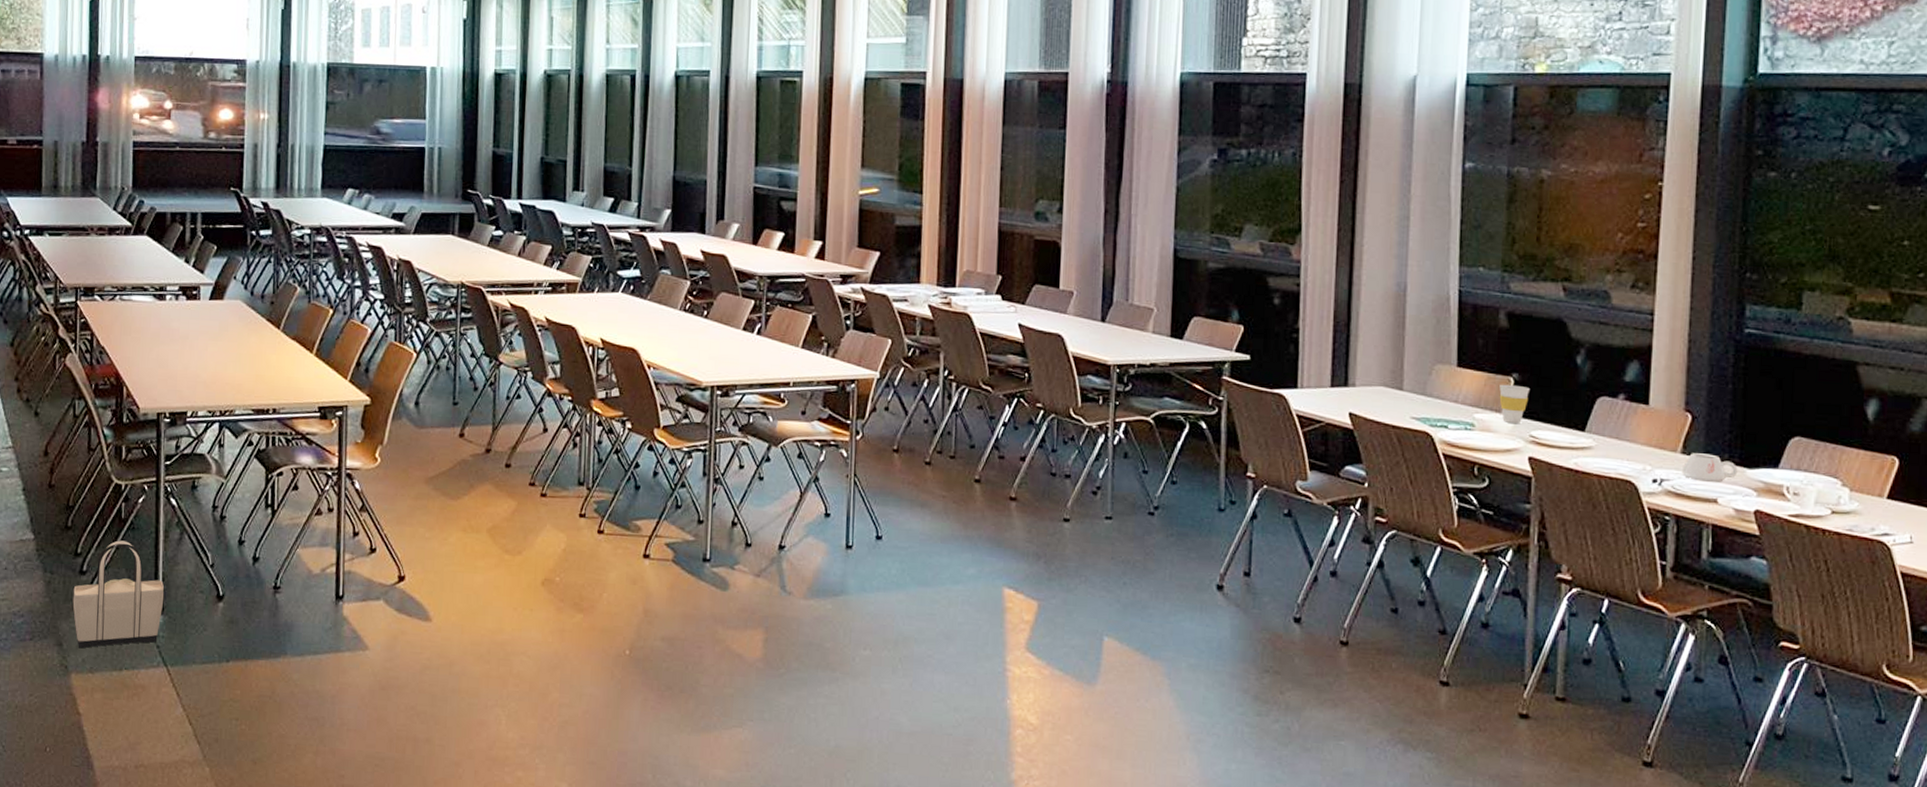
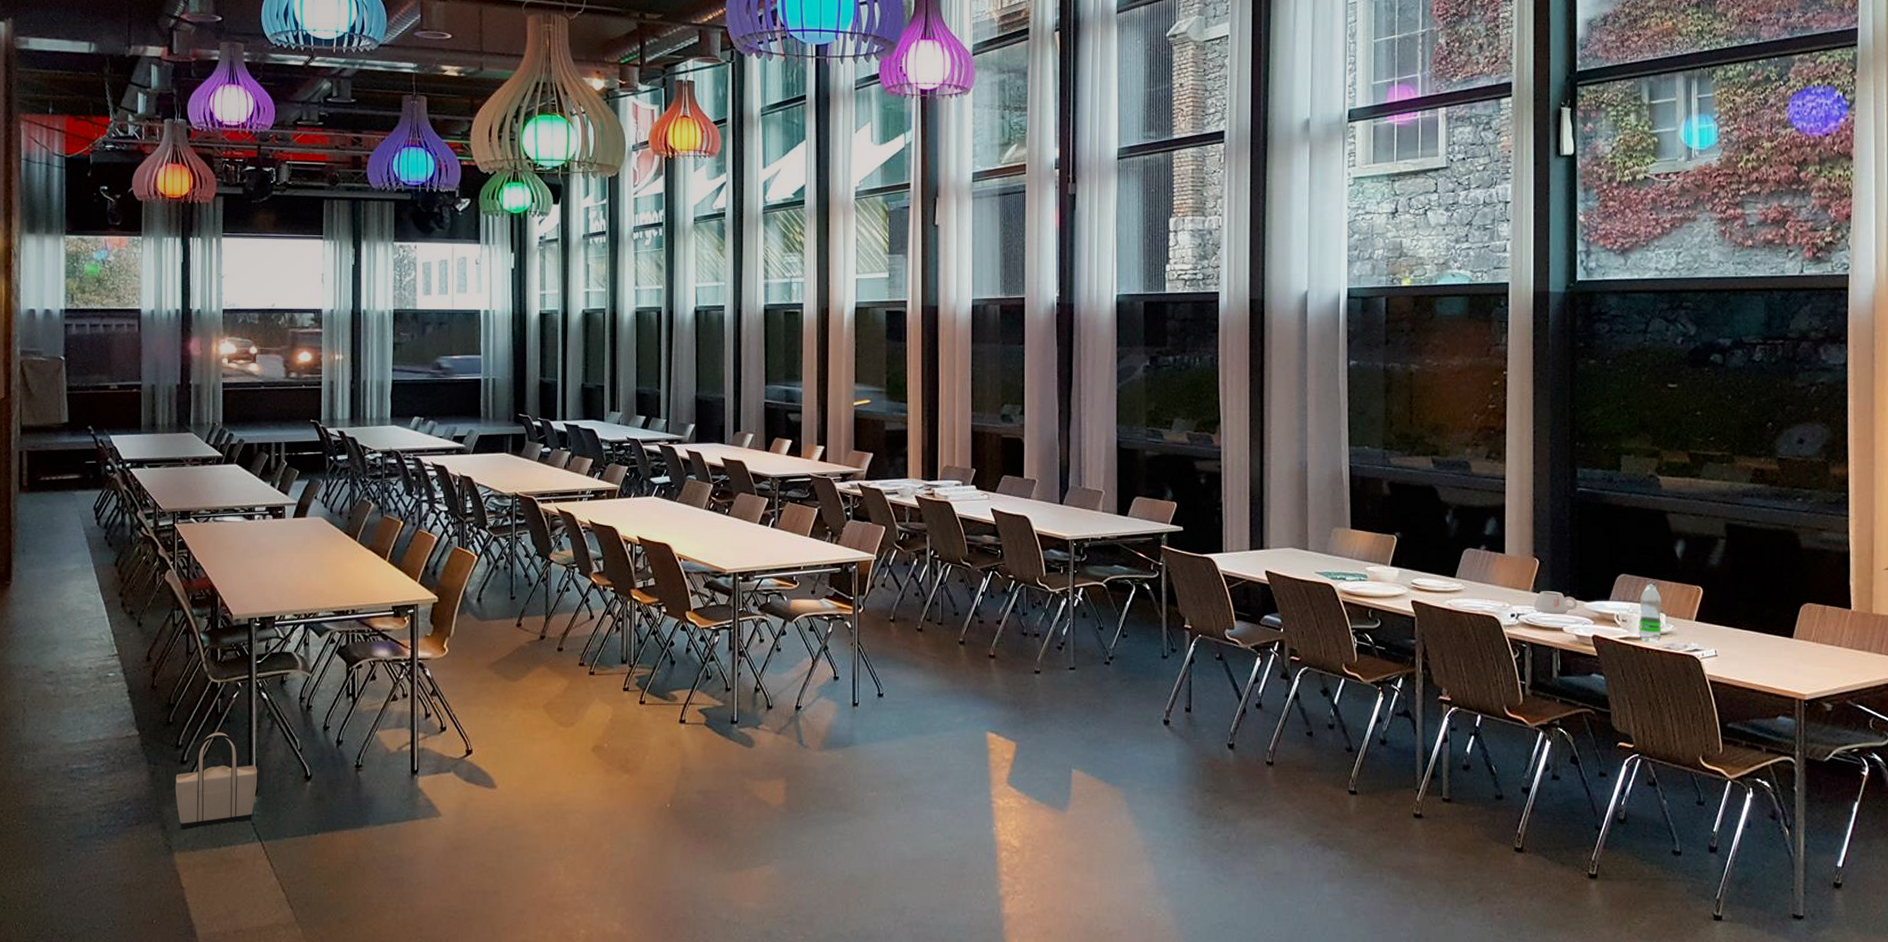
cup: present [1499,384,1531,424] -> none [1386,541,1410,574]
bottle: none [1814,447,1846,523] -> present [1639,581,1662,643]

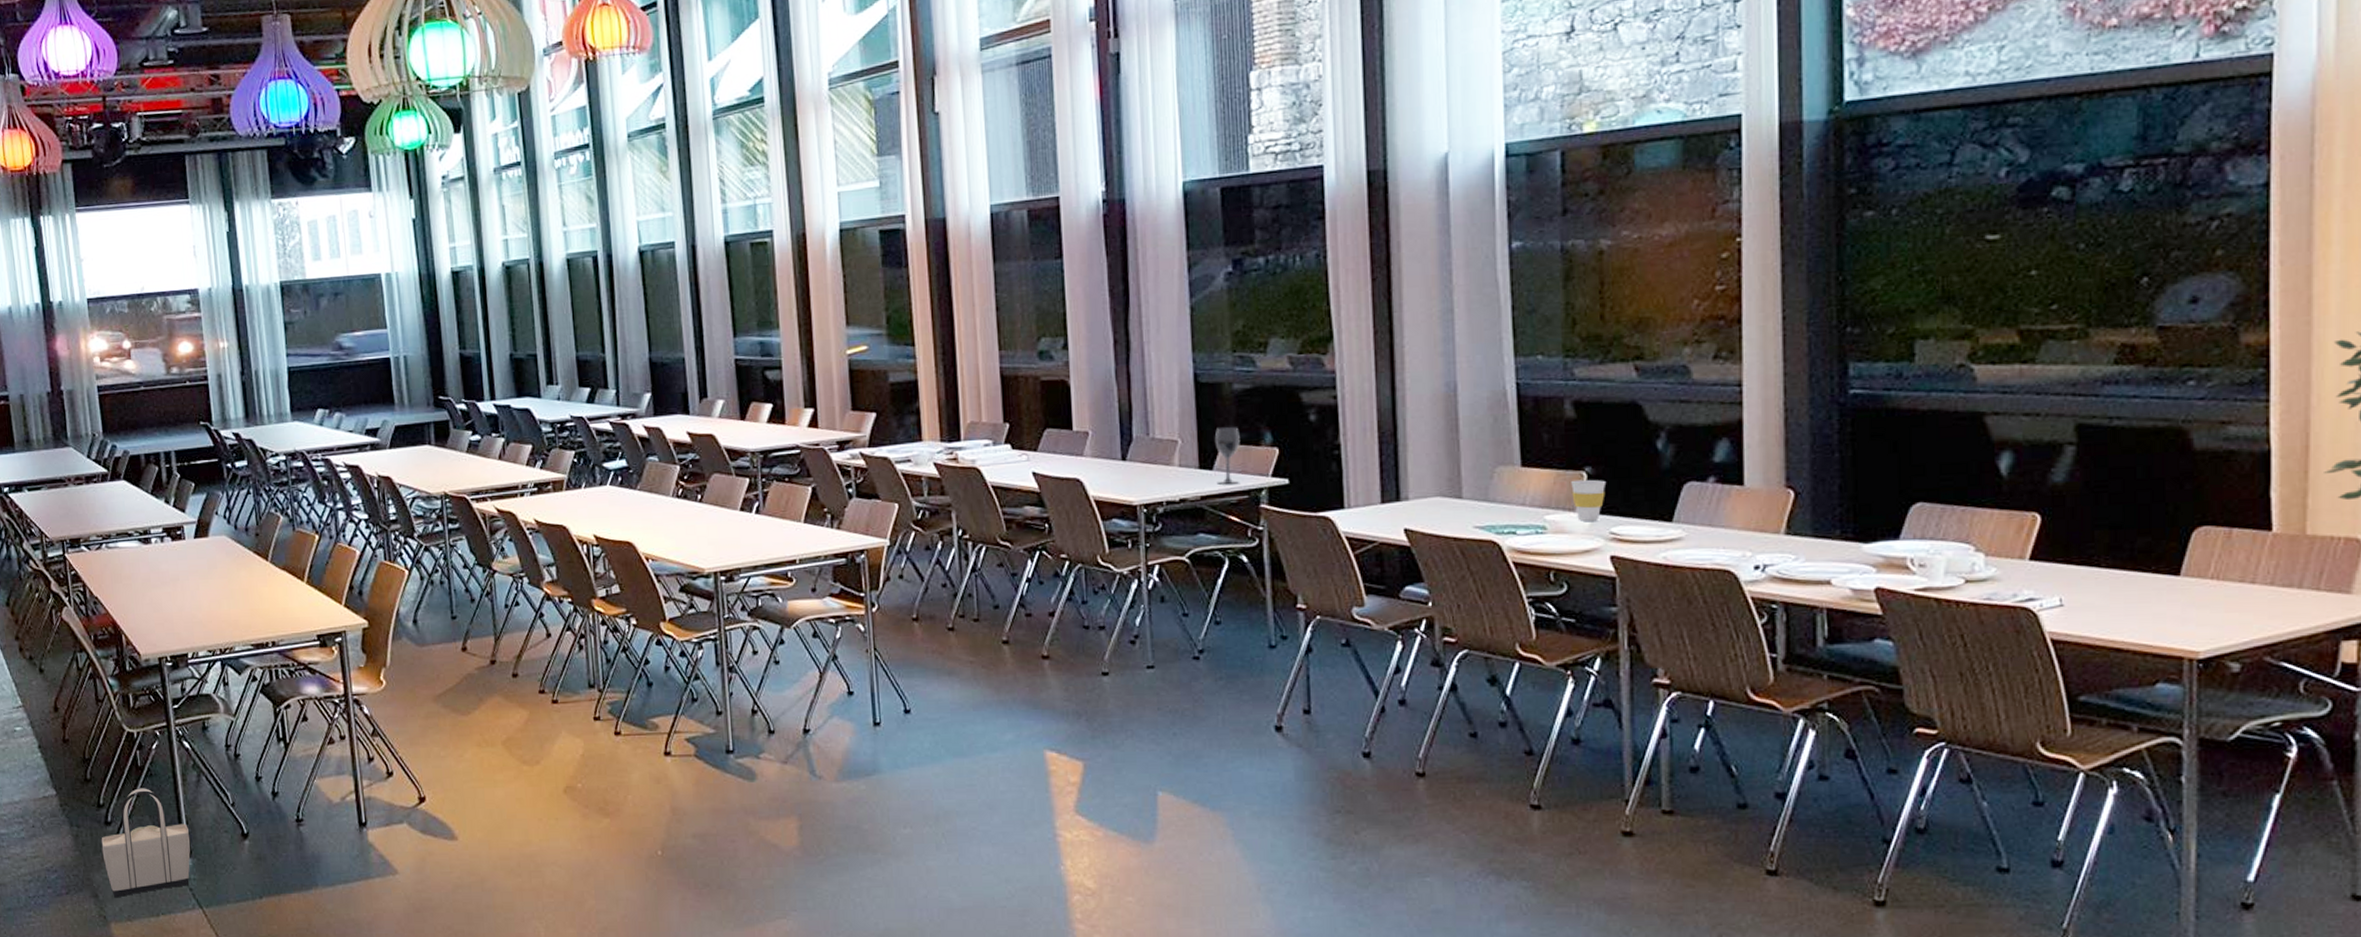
wine glass: none [1129,483,1149,528] -> present [1215,426,1240,484]
cup: none [1386,541,1410,574] -> present [1571,479,1607,522]
cup: present [1533,591,1578,615] -> none [1787,532,1852,563]
bottle: present [1639,581,1662,643] -> none [1945,510,1979,593]

